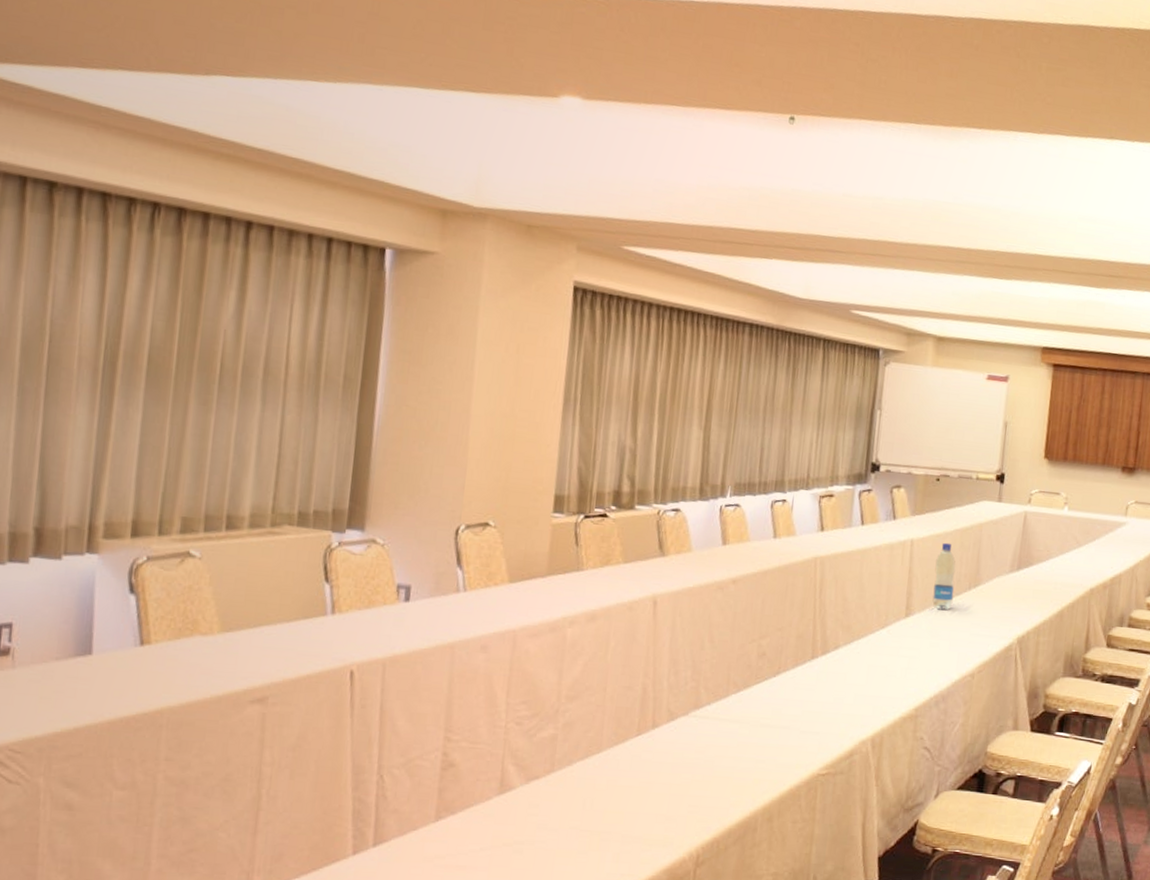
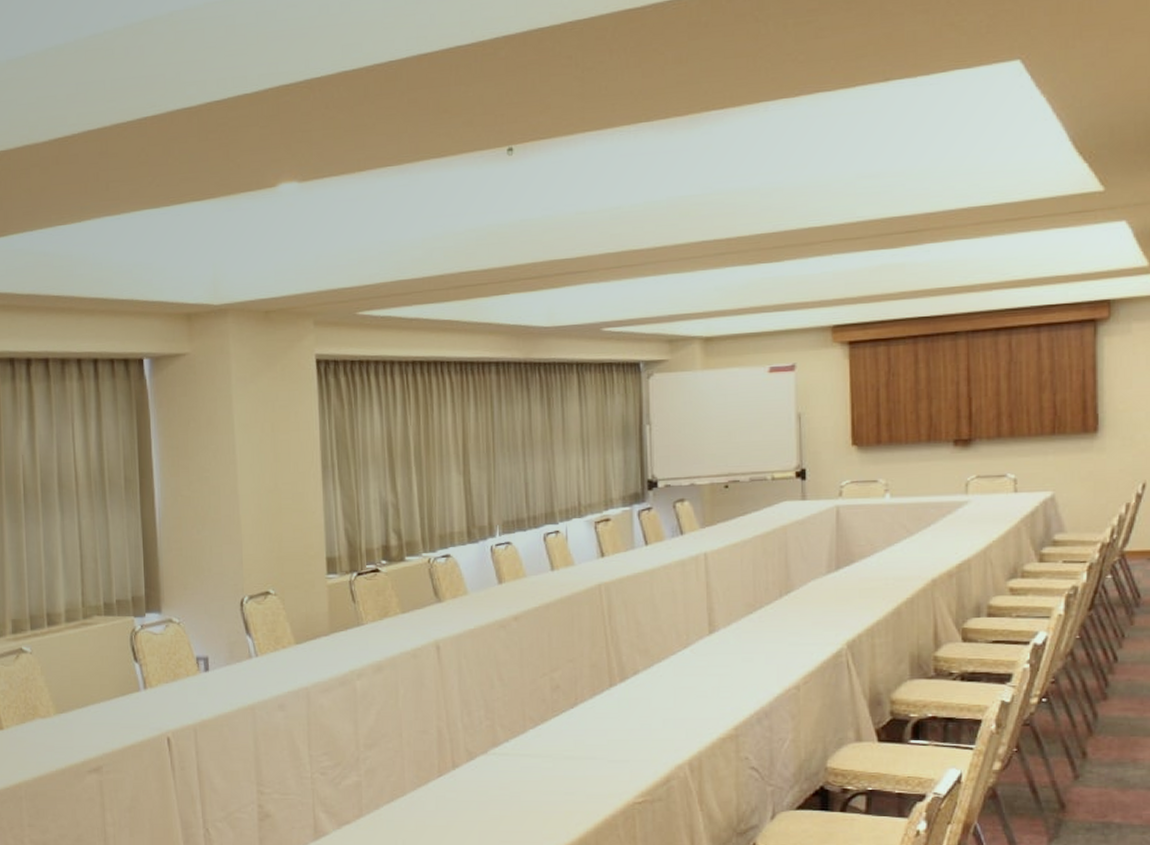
bottle: present [932,542,956,611] -> none [736,551,763,623]

